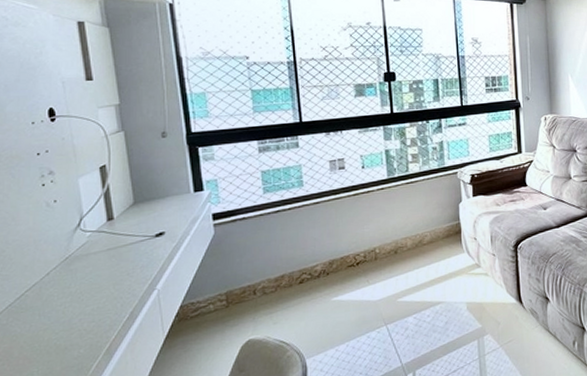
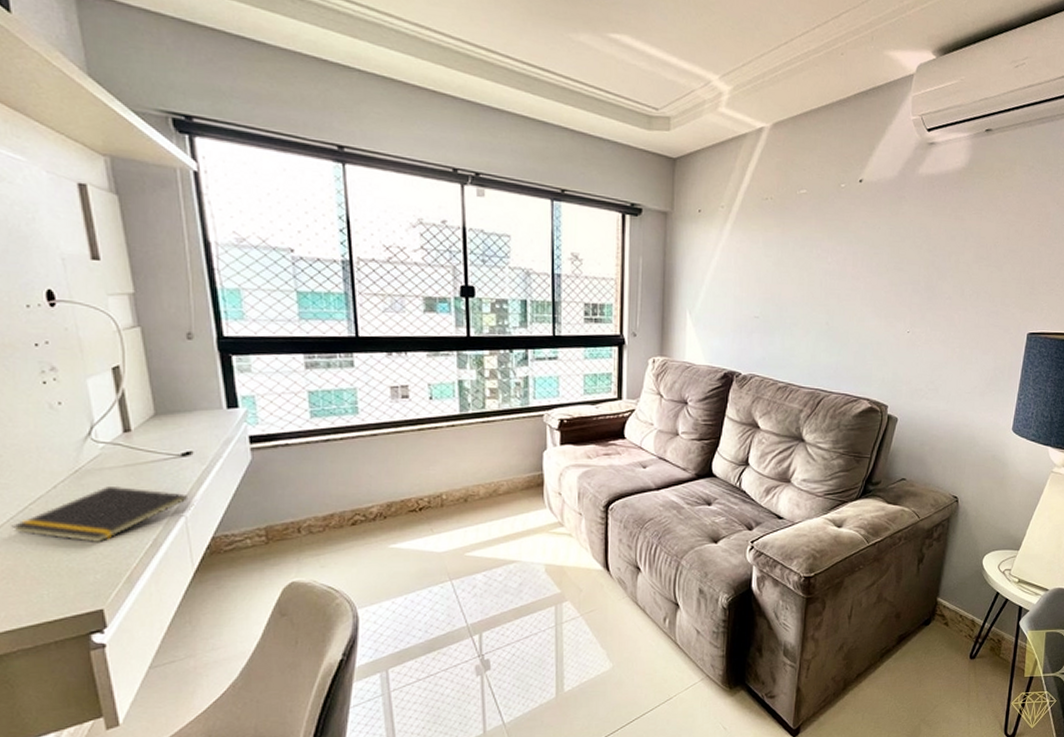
notepad: none [9,267,161,320] -> present [11,485,189,542]

